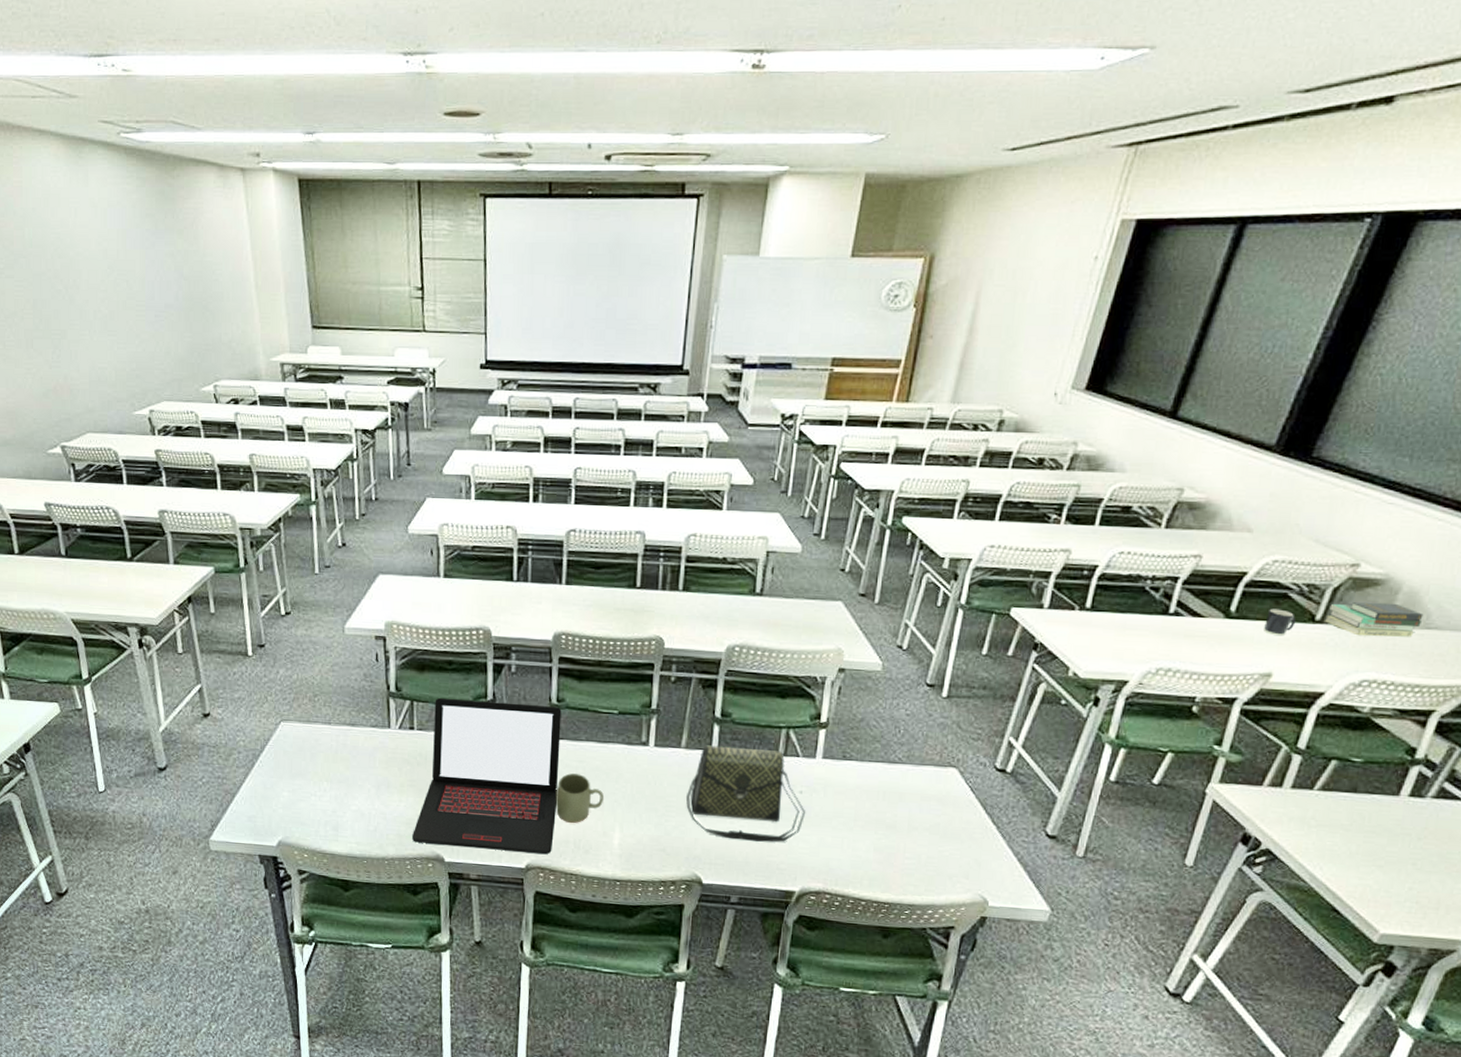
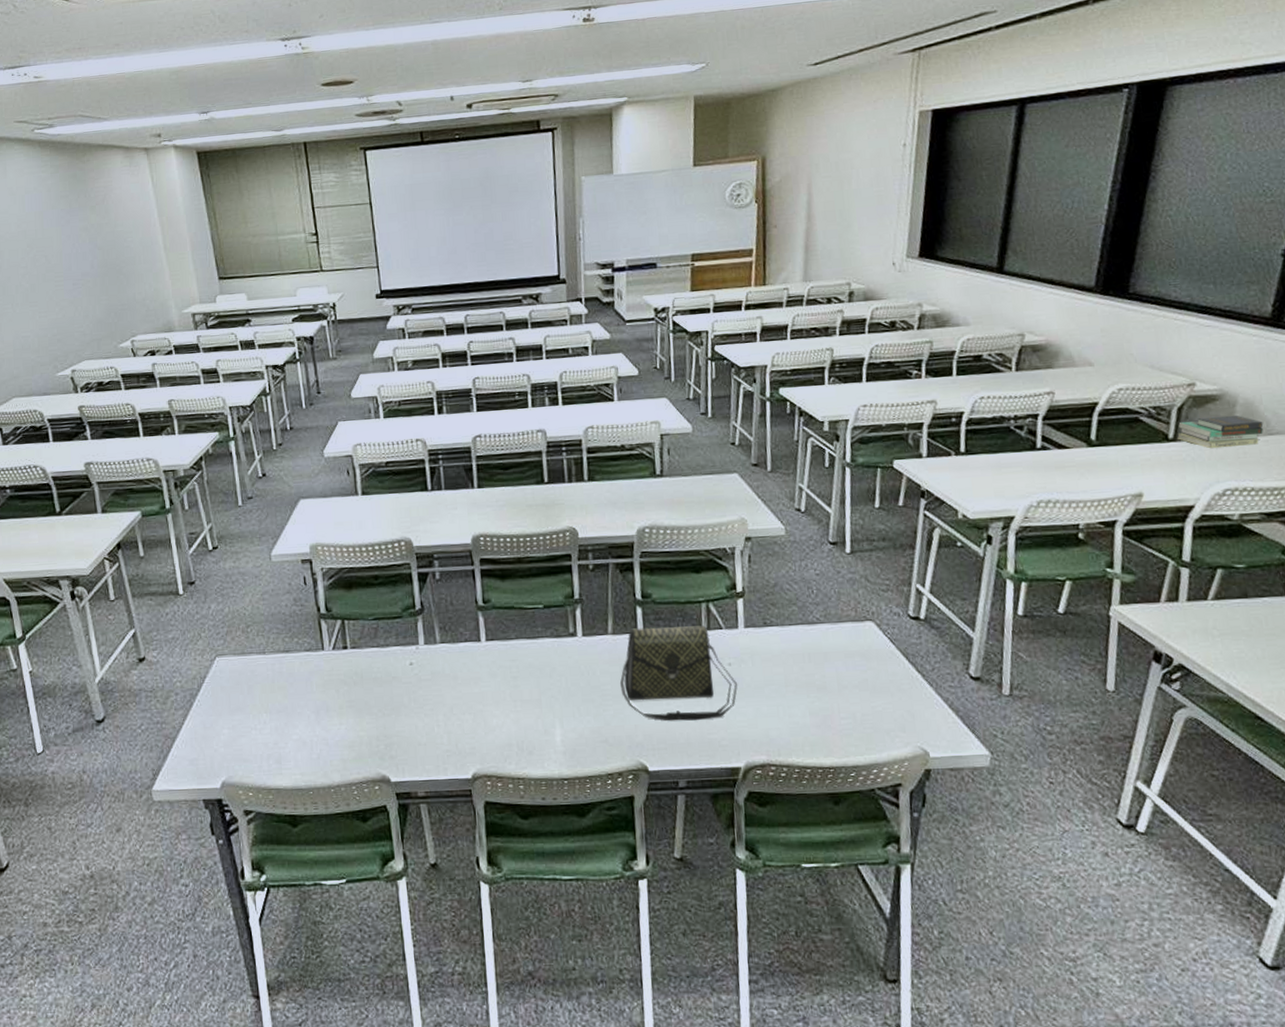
laptop: present [412,697,562,855] -> none [356,608,496,765]
mug: present [555,773,605,823] -> none [493,673,541,725]
mug: present [1264,608,1297,637] -> none [1124,432,1153,458]

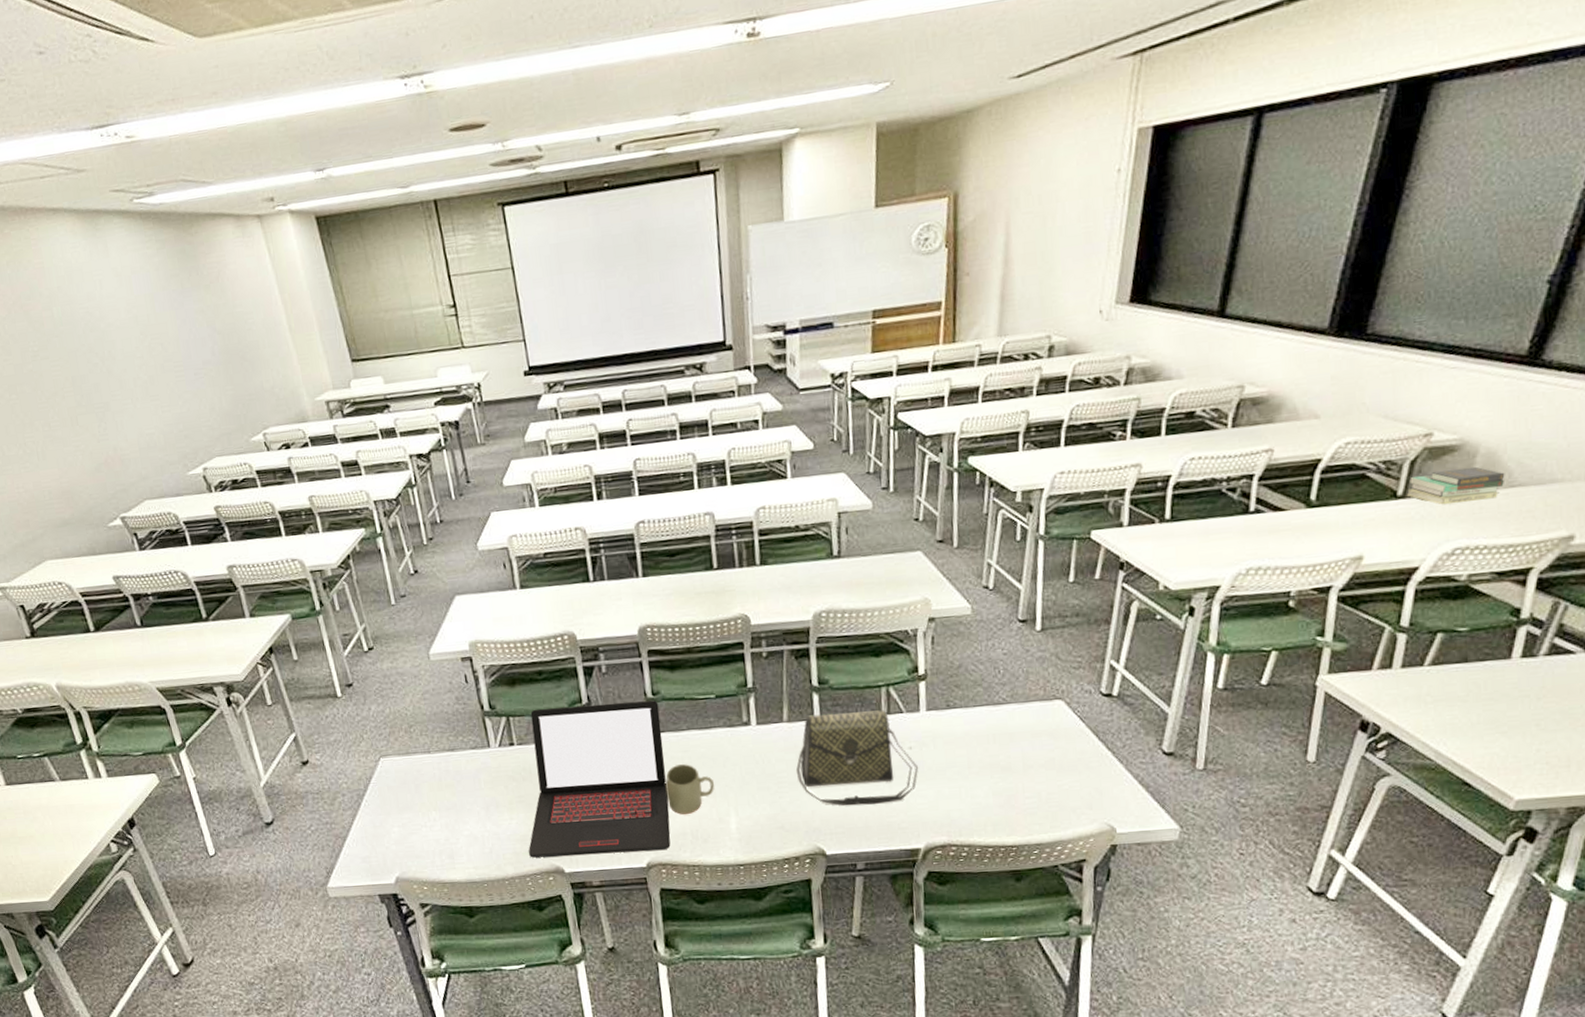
laptop: none [356,608,496,765] -> present [528,700,671,858]
mug: none [493,673,541,725] -> present [665,764,715,815]

